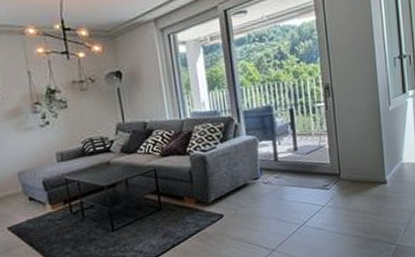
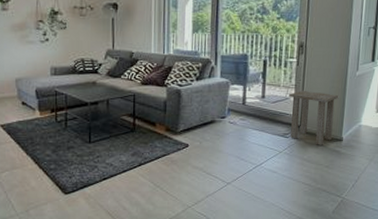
side table: none [322,134,375,192] -> present [289,90,339,145]

